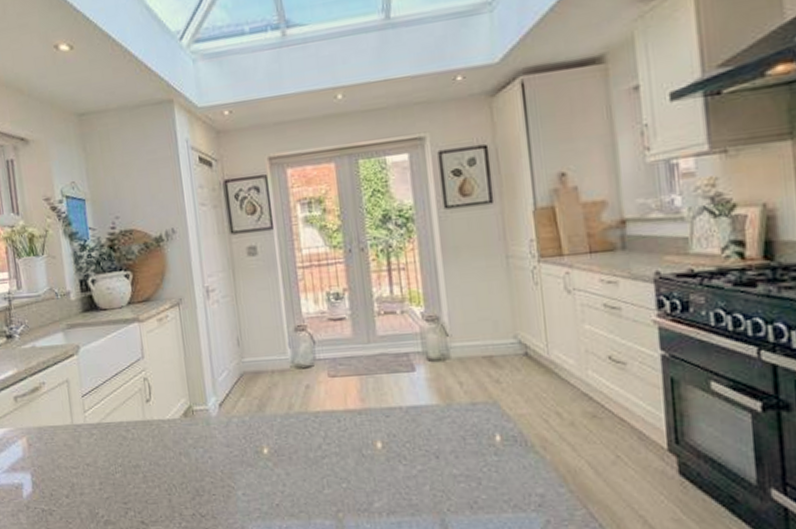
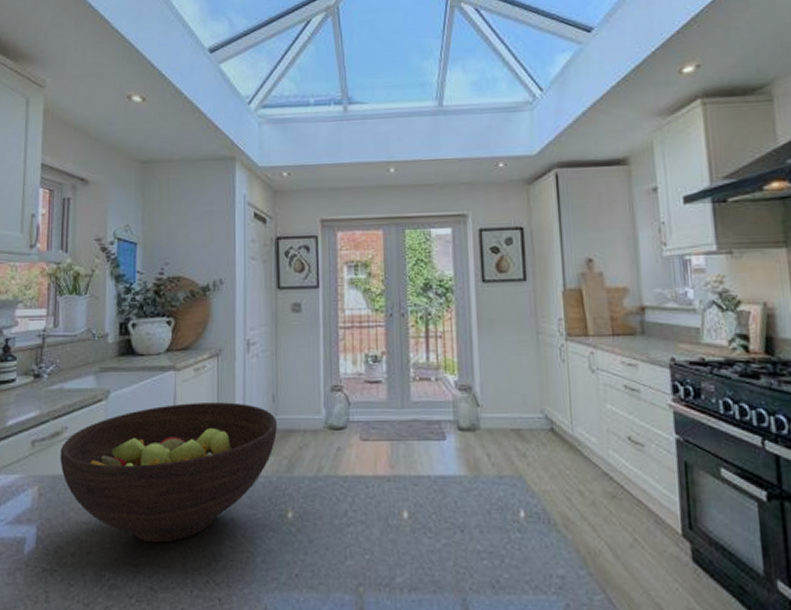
fruit bowl: none [41,348,245,483] -> present [60,402,277,543]

